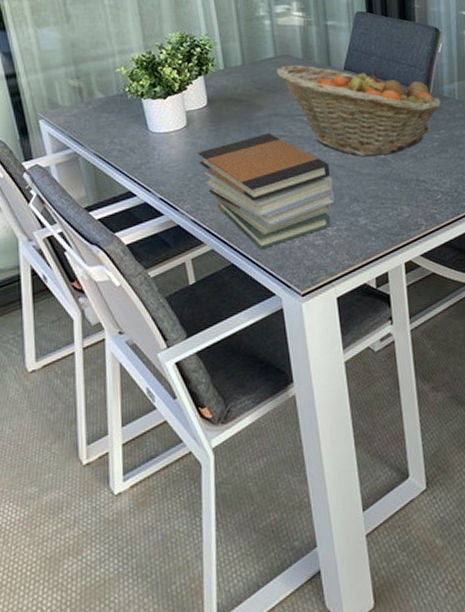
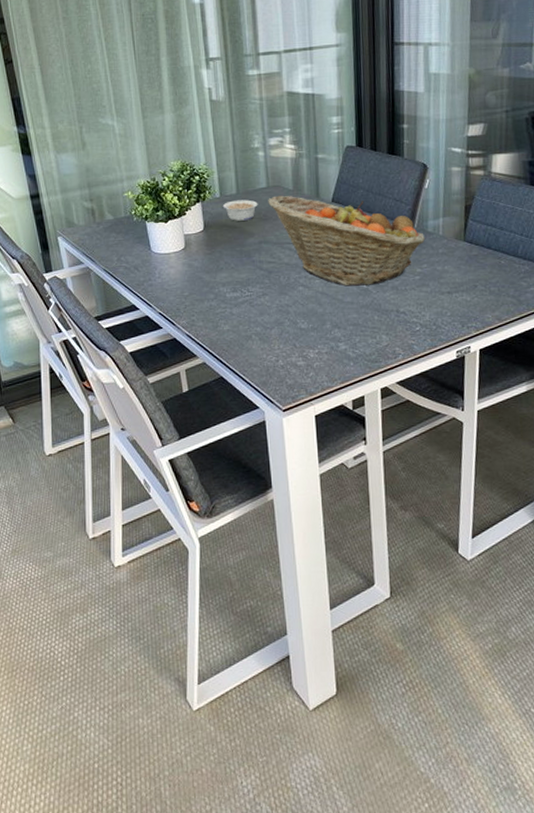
book stack: present [198,133,335,250] -> none [194,258,317,366]
legume: none [227,71,266,94] -> present [222,199,258,221]

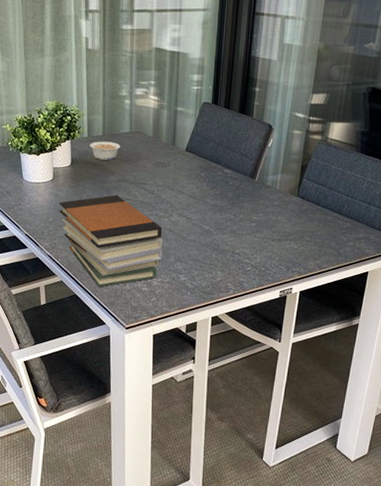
book stack: none [194,258,317,366] -> present [59,195,163,287]
fruit basket: present [268,195,426,286] -> none [130,140,264,227]

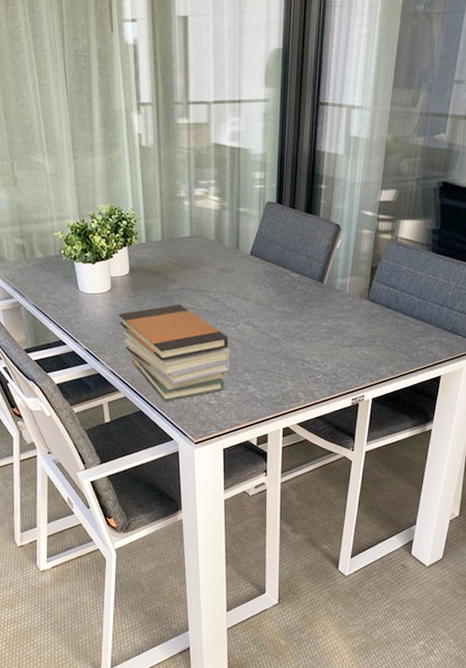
legume: present [89,141,121,160] -> none [148,247,181,267]

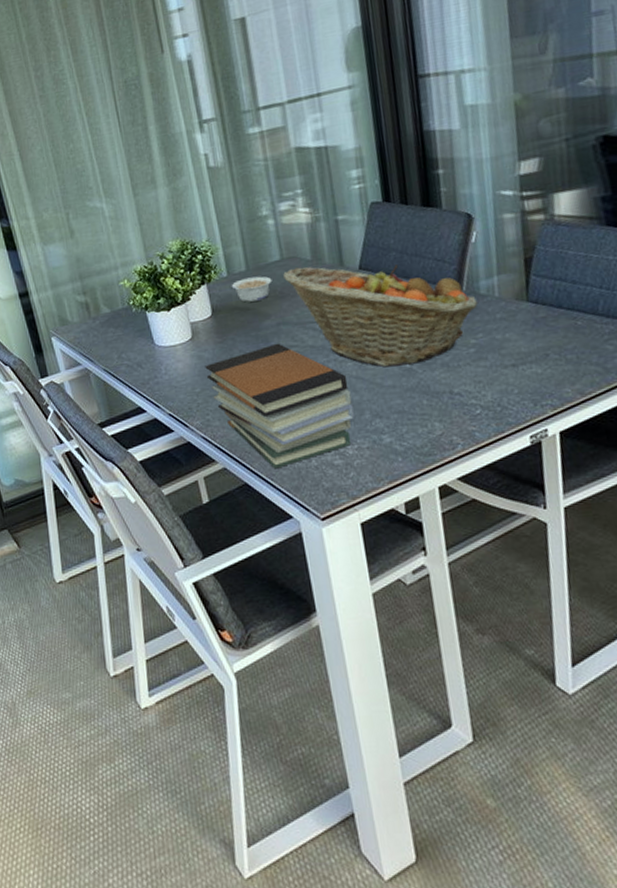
legume: none [148,247,181,267] -> present [231,276,272,302]
fruit basket: none [191,245,334,335] -> present [283,264,479,368]

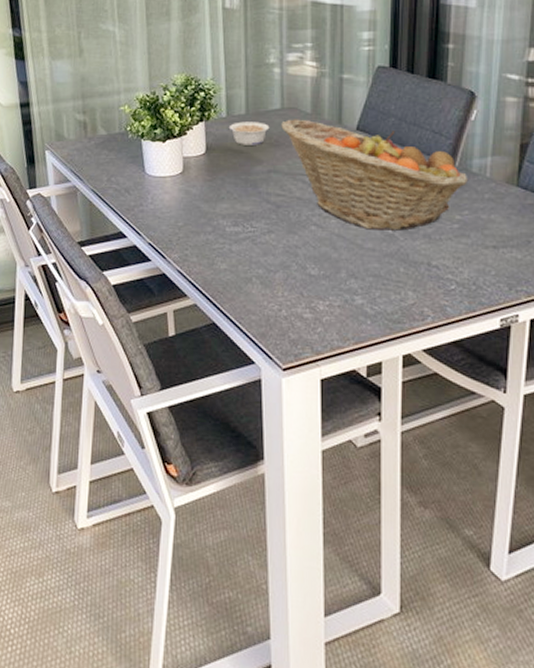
book stack: present [205,343,354,469] -> none [191,190,330,313]

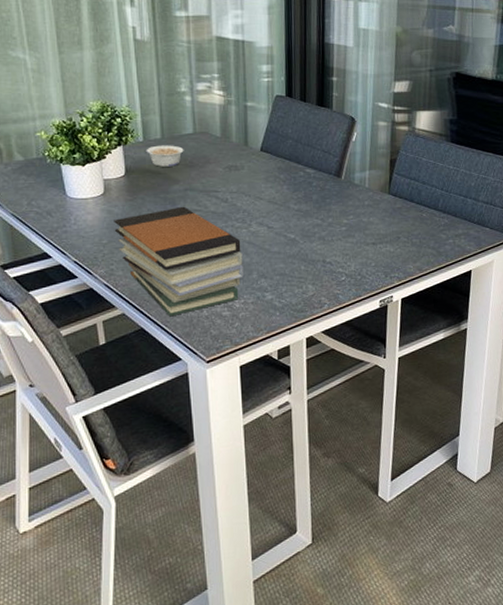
book stack: none [191,190,330,313] -> present [114,206,243,317]
fruit basket: present [281,119,469,231] -> none [194,142,353,236]

